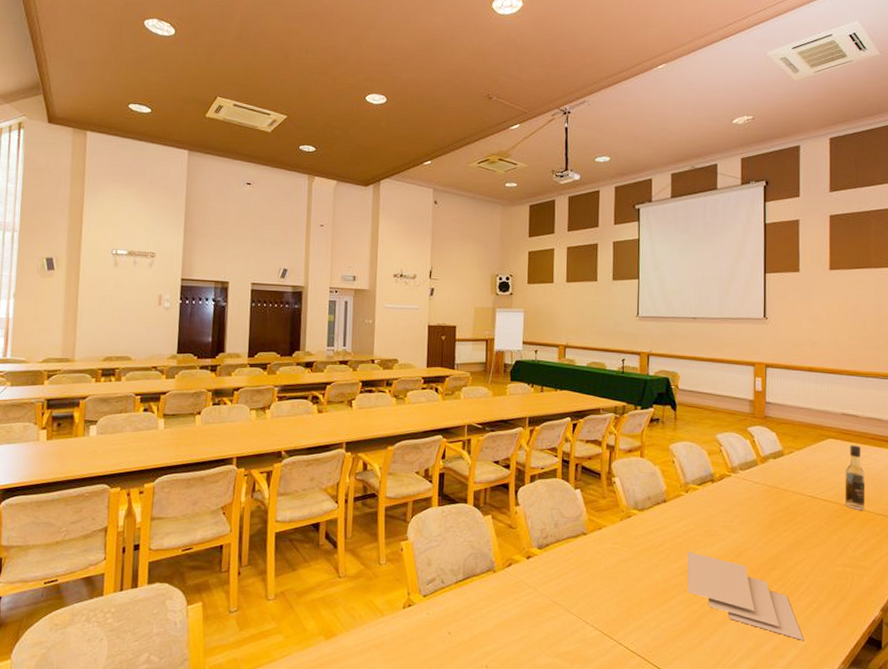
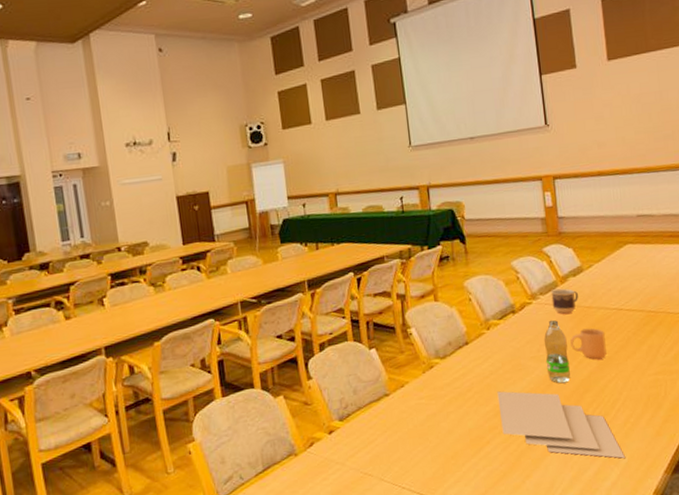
bottle: none [737,495,760,557] -> present [543,319,571,384]
cup: none [750,467,776,493] -> present [551,288,578,315]
cup: none [763,509,797,540] -> present [570,328,607,359]
bottle: present [844,445,866,510] -> none [646,246,670,314]

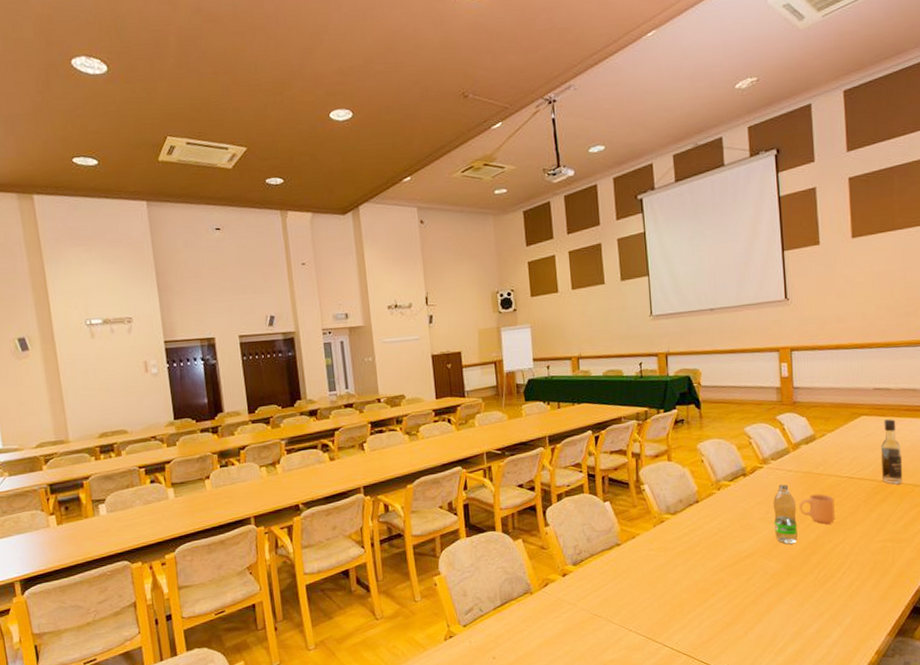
papers: present [497,391,625,459] -> none [724,548,848,619]
cup: present [551,288,578,315] -> none [782,455,810,480]
bottle: none [646,246,670,314] -> present [880,419,903,485]

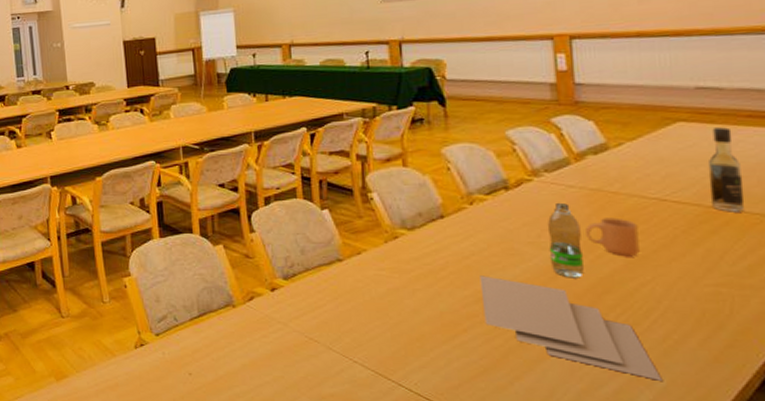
papers: none [724,548,848,619] -> present [479,276,662,381]

